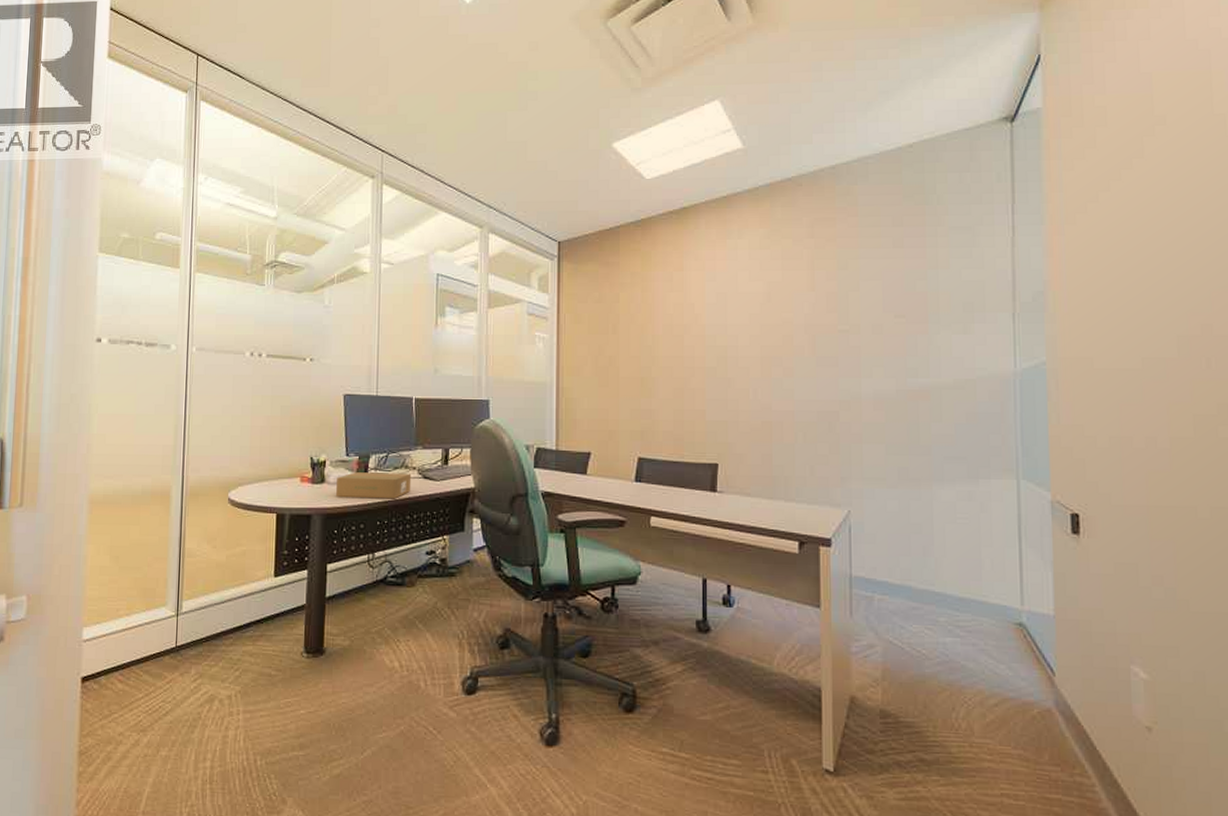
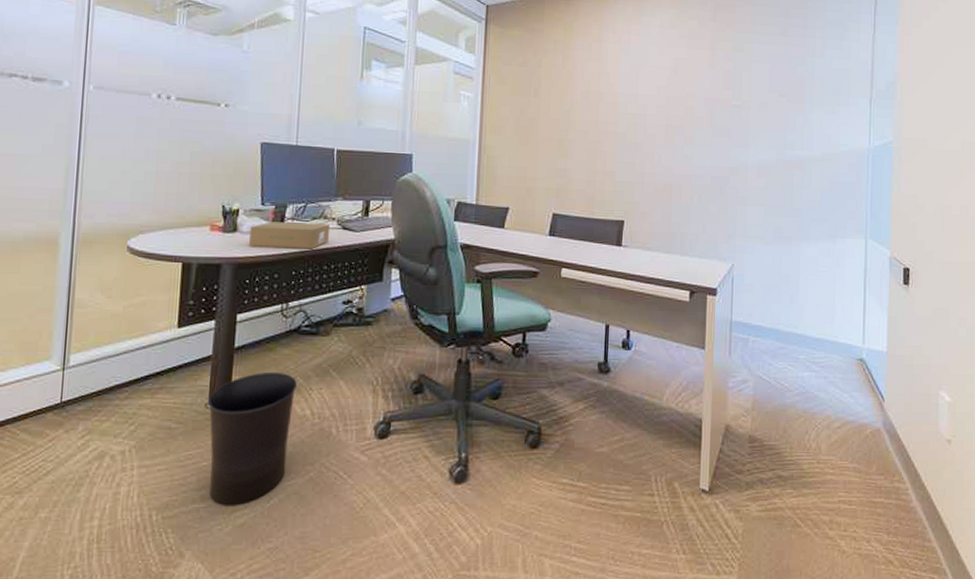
waste bin: none [304,622,385,755] -> present [208,371,297,505]

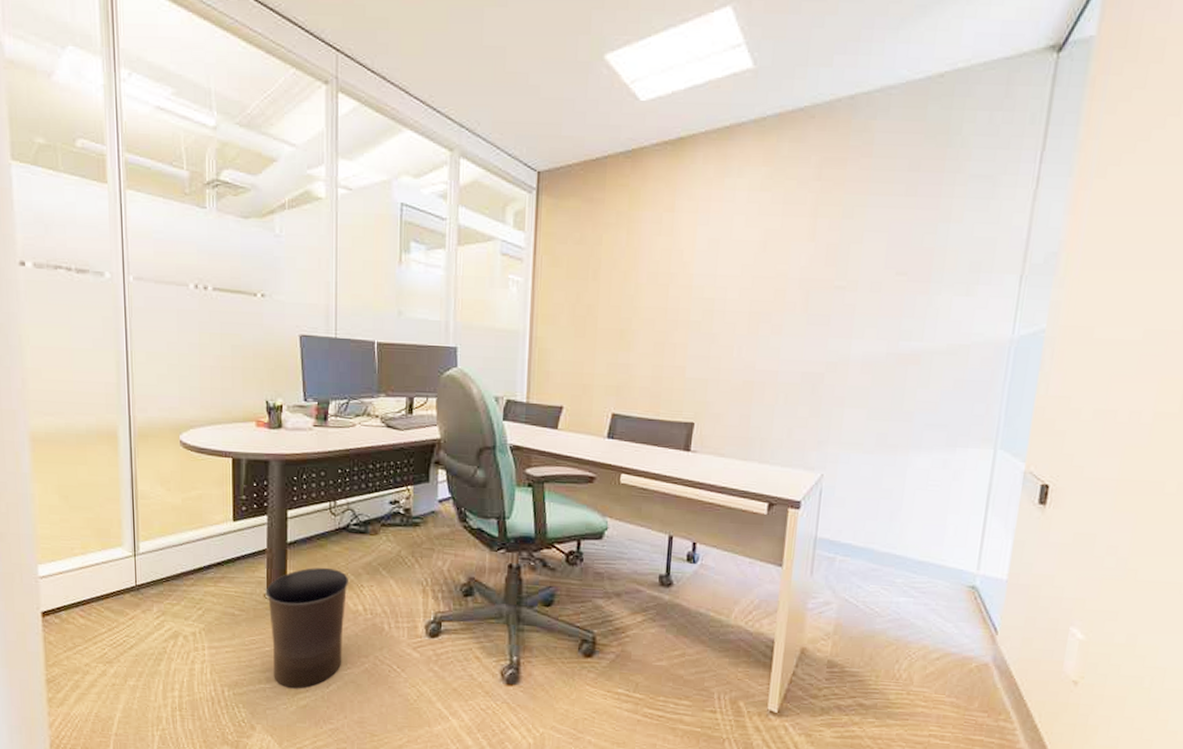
box: present [248,222,331,249] -> none [293,418,374,448]

